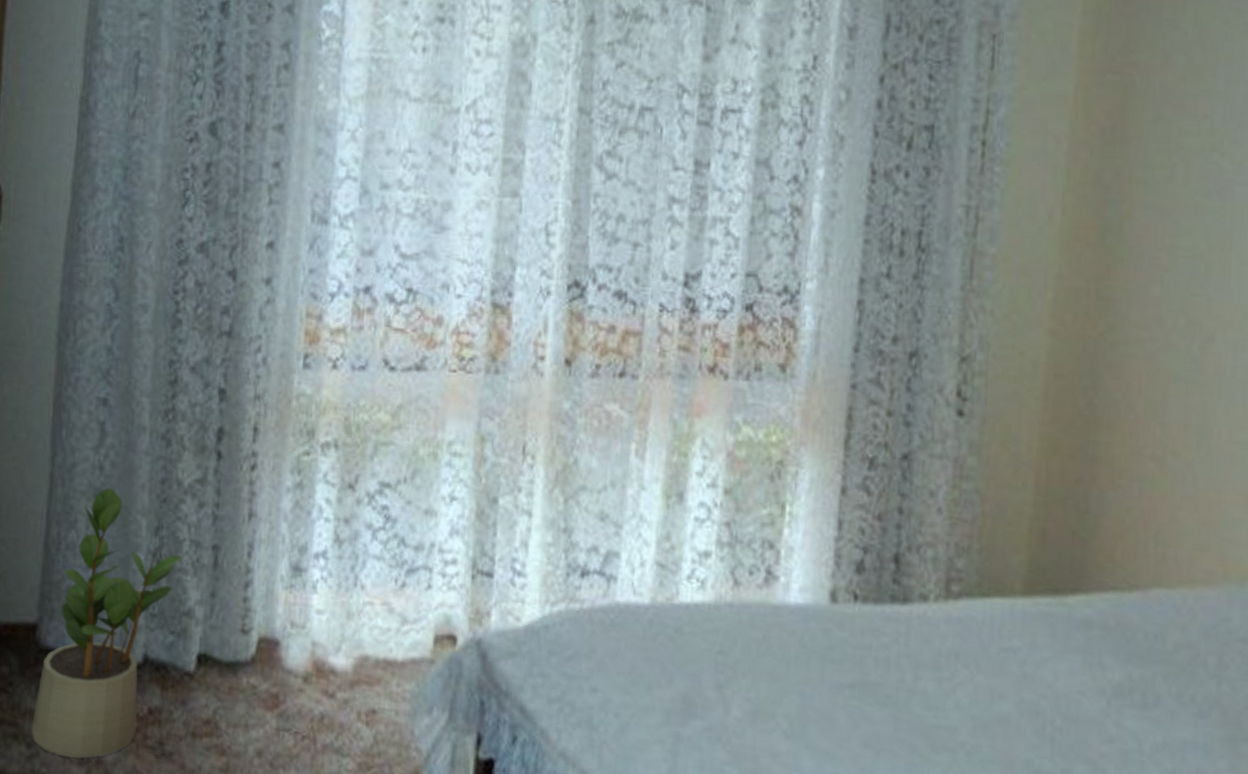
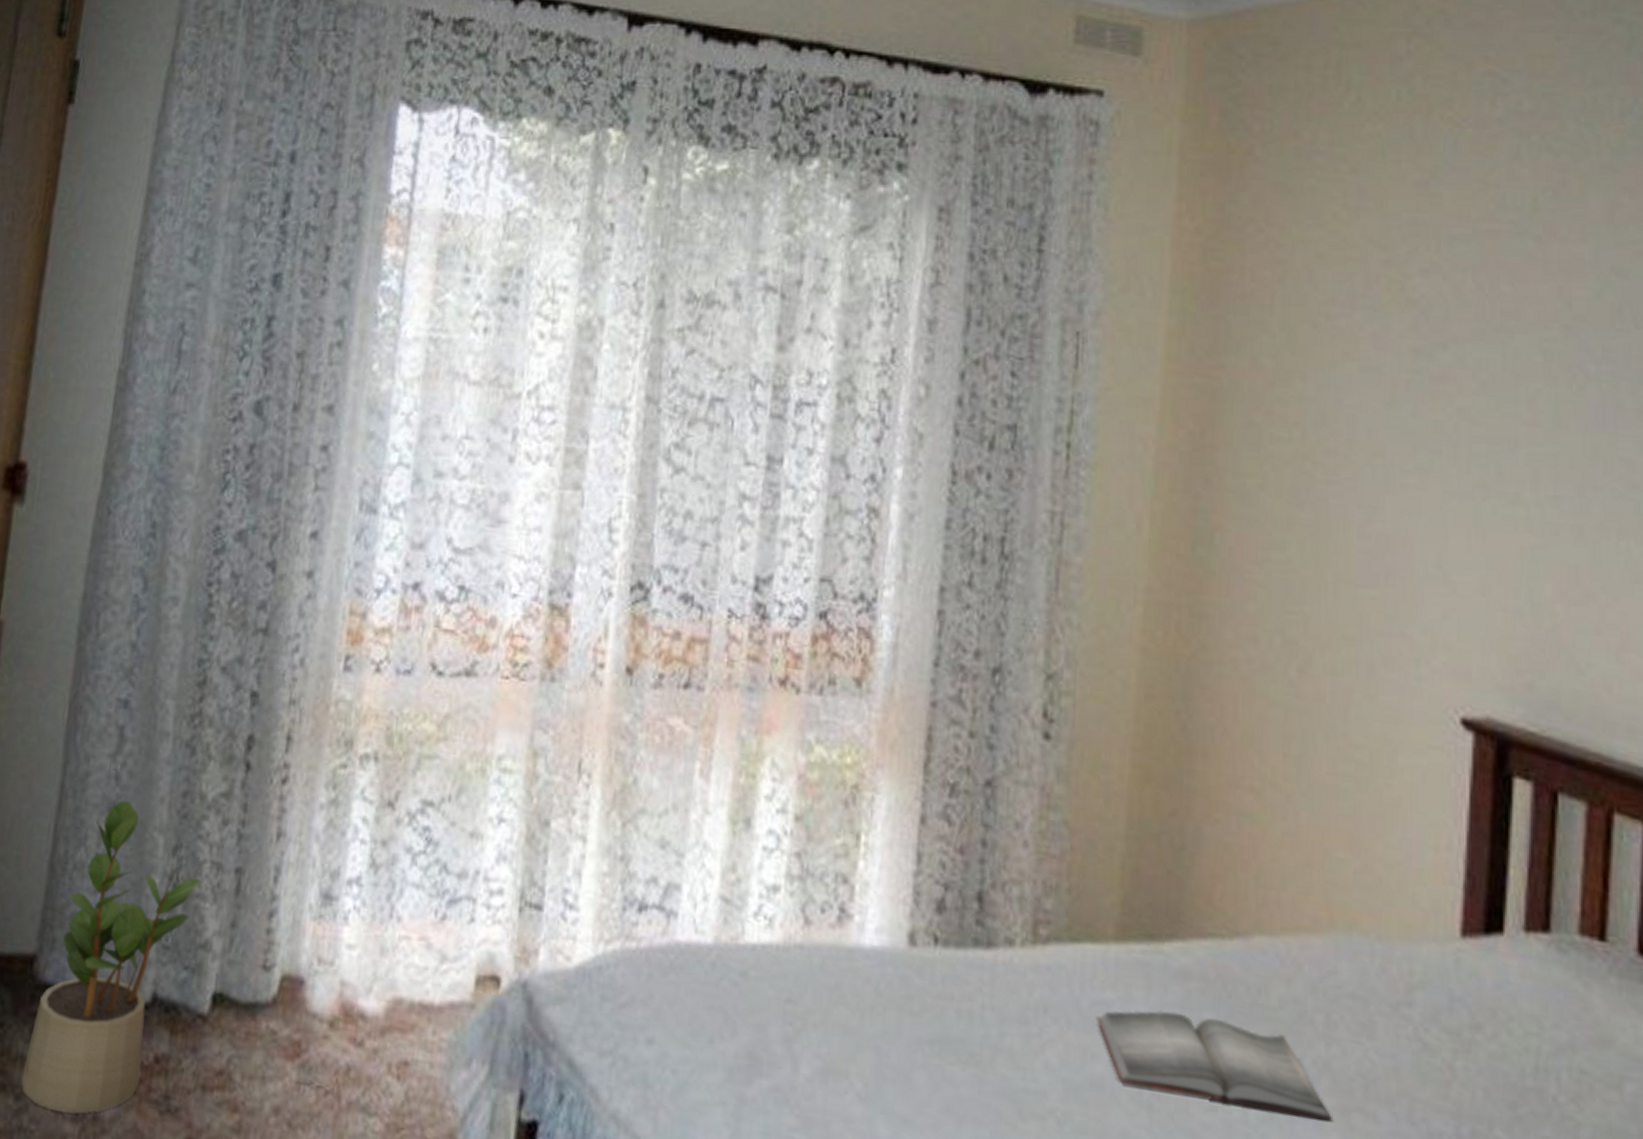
hardback book: none [1003,655,1221,749] -> present [1095,1010,1332,1120]

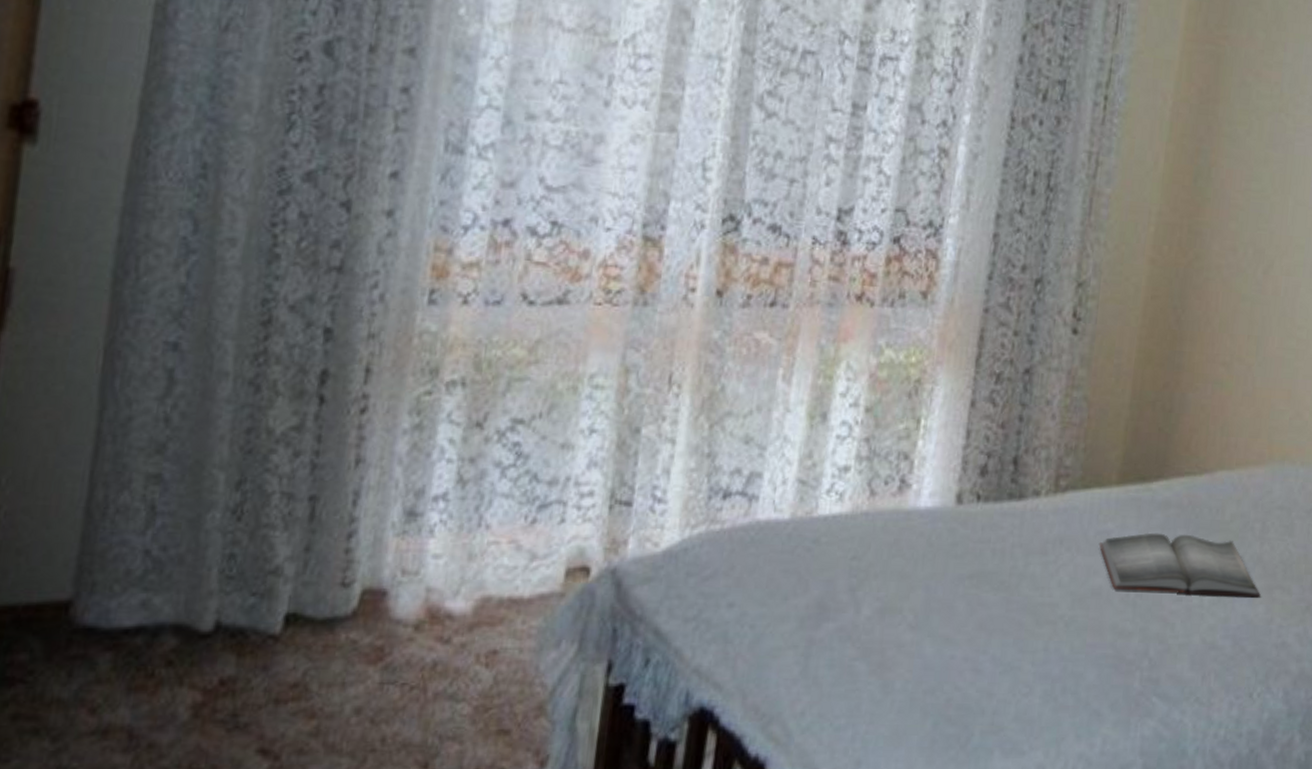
potted plant: present [21,800,202,1114] -> none [58,441,271,746]

